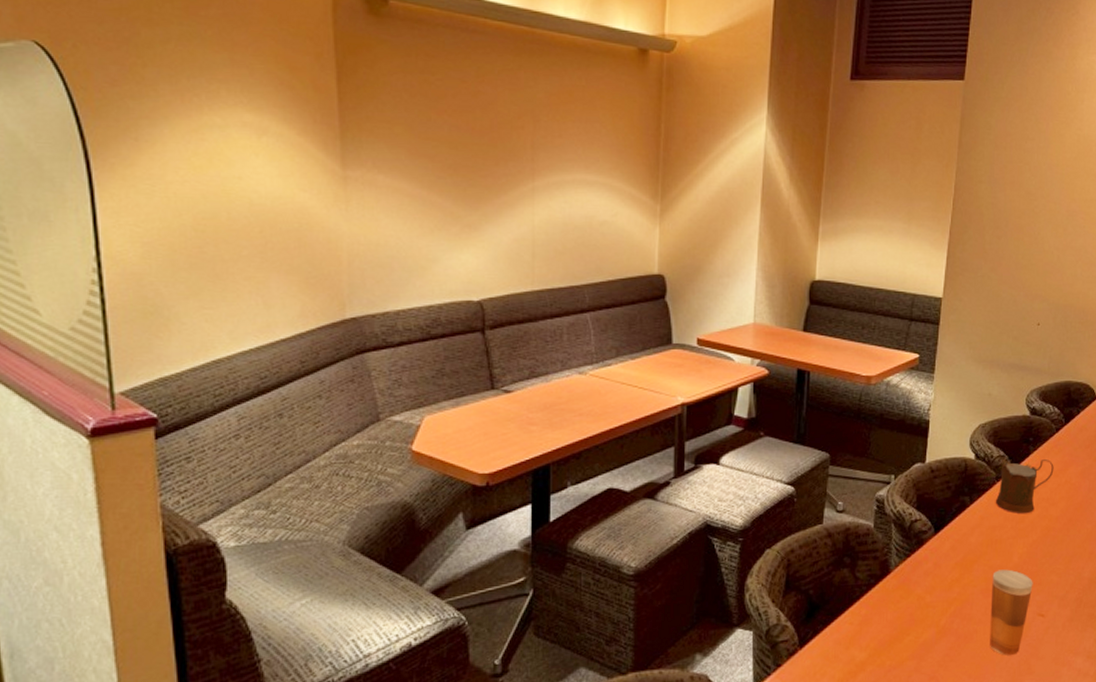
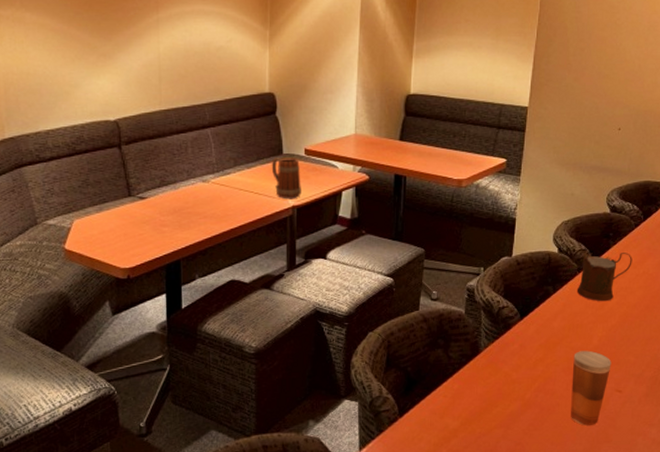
beer mug: none [658,348,692,394] -> present [271,157,301,198]

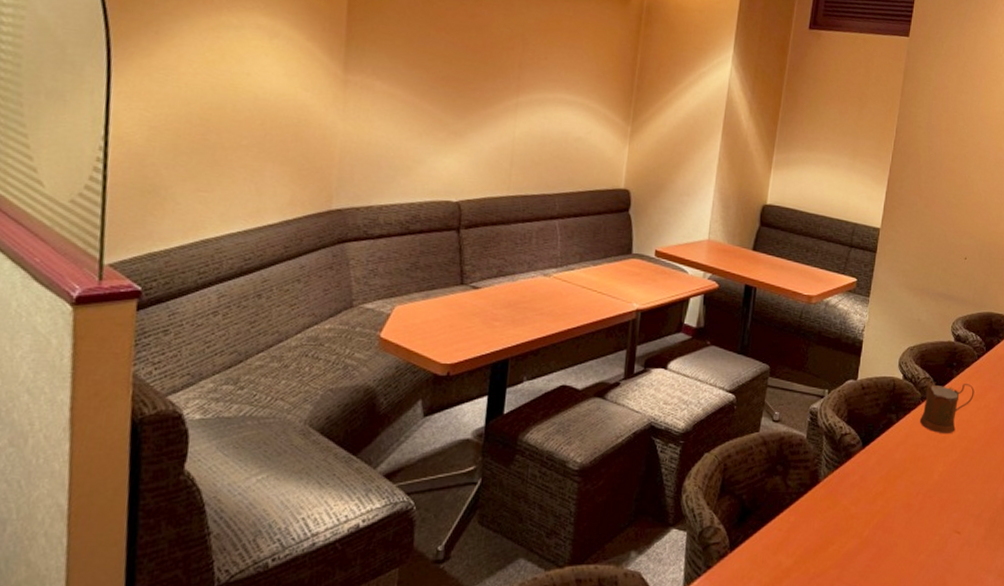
beer mug: present [271,157,301,198] -> none [618,257,649,301]
beverage cup: present [571,350,612,426] -> none [908,486,951,569]

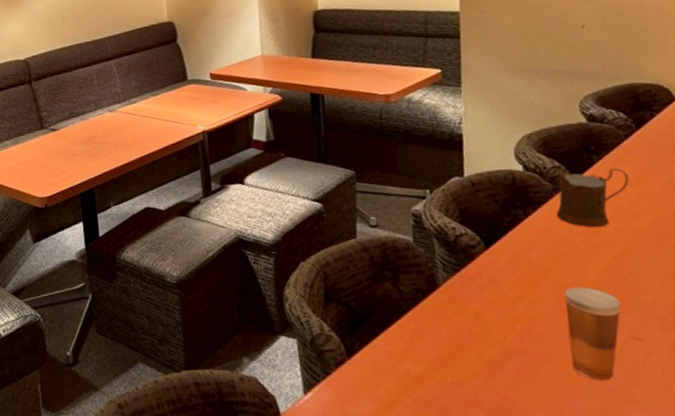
beverage cup: none [908,486,951,569] -> present [564,287,621,380]

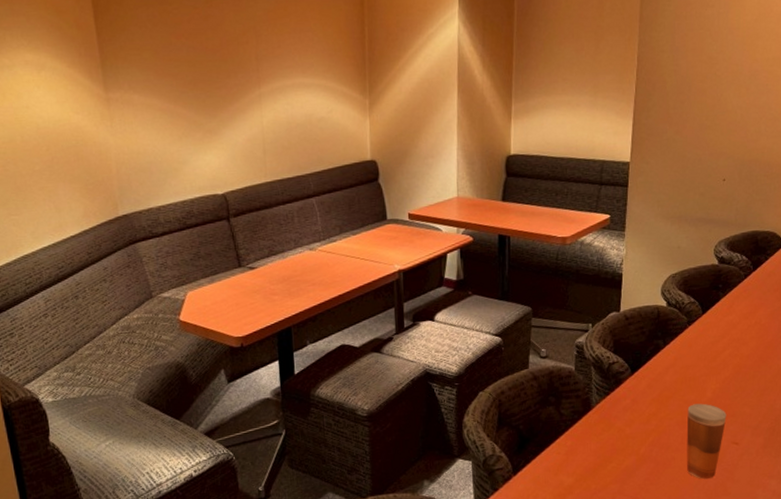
beer mug: present [556,168,629,228] -> none [687,303,744,354]

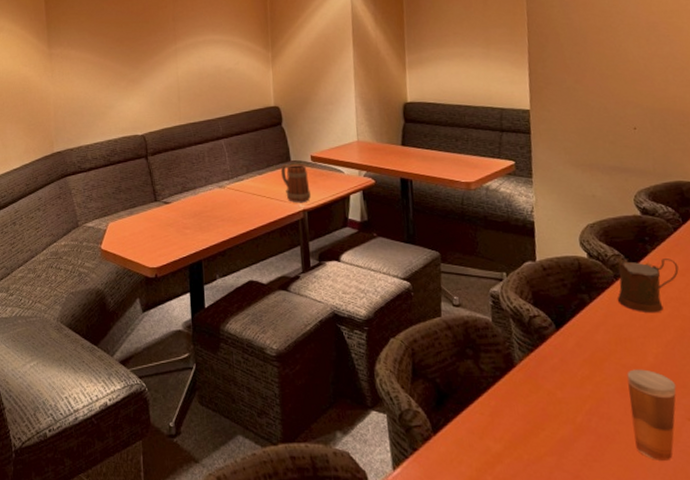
beer mug: none [376,222,407,263] -> present [280,164,311,202]
beer mug: none [687,303,744,354] -> present [617,258,679,313]

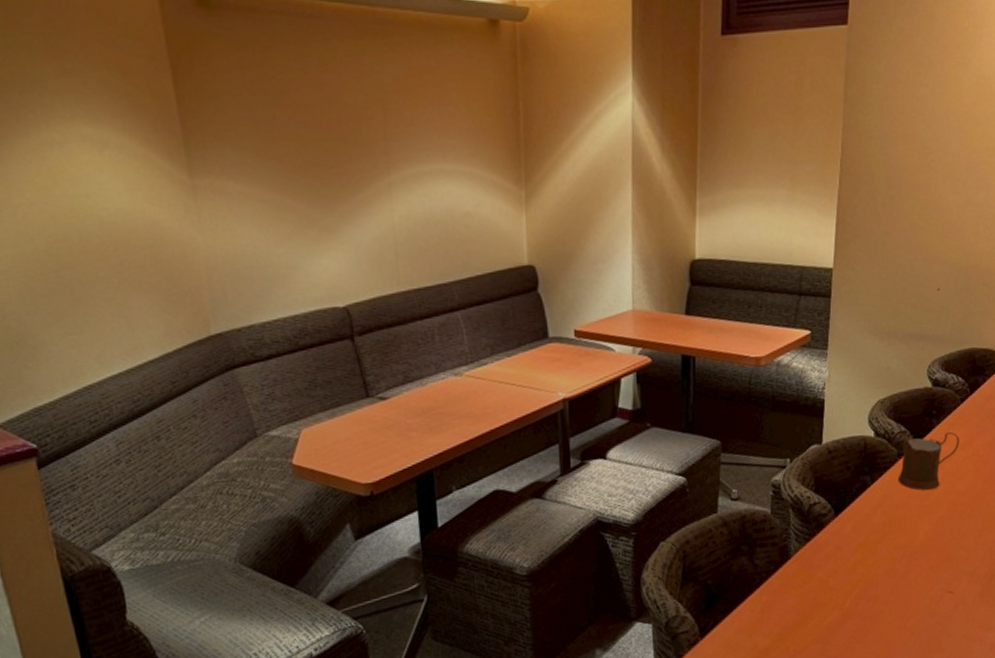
beer mug: present [280,164,311,202] -> none [535,341,573,390]
beverage cup: present [627,369,677,460] -> none [896,547,941,634]

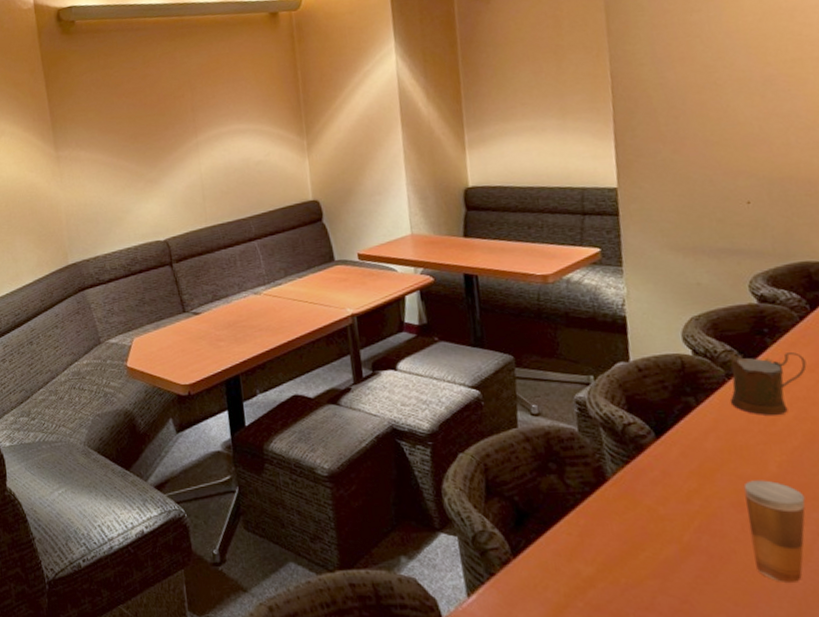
beverage cup: none [896,547,941,634] -> present [743,480,806,582]

